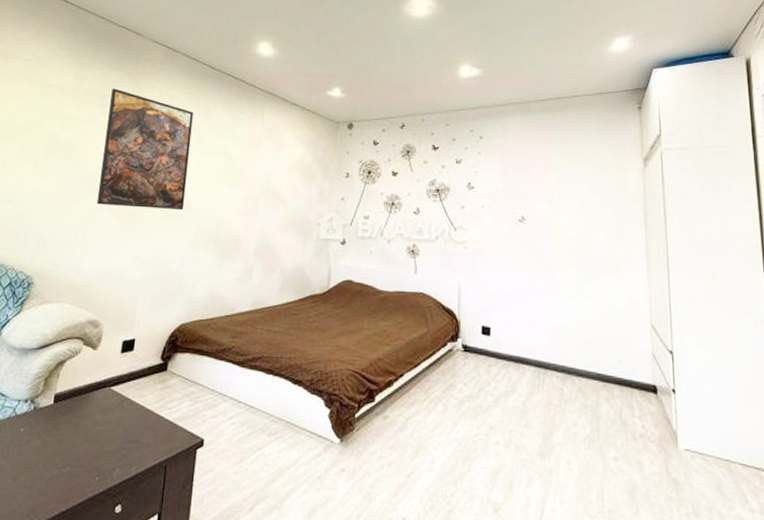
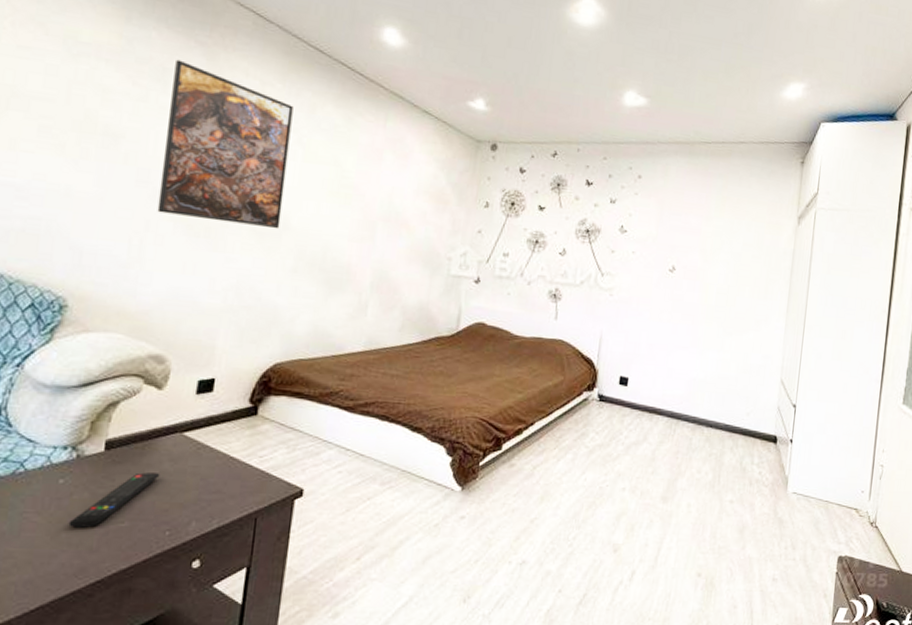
remote control: none [25,423,93,472] -> present [68,472,161,528]

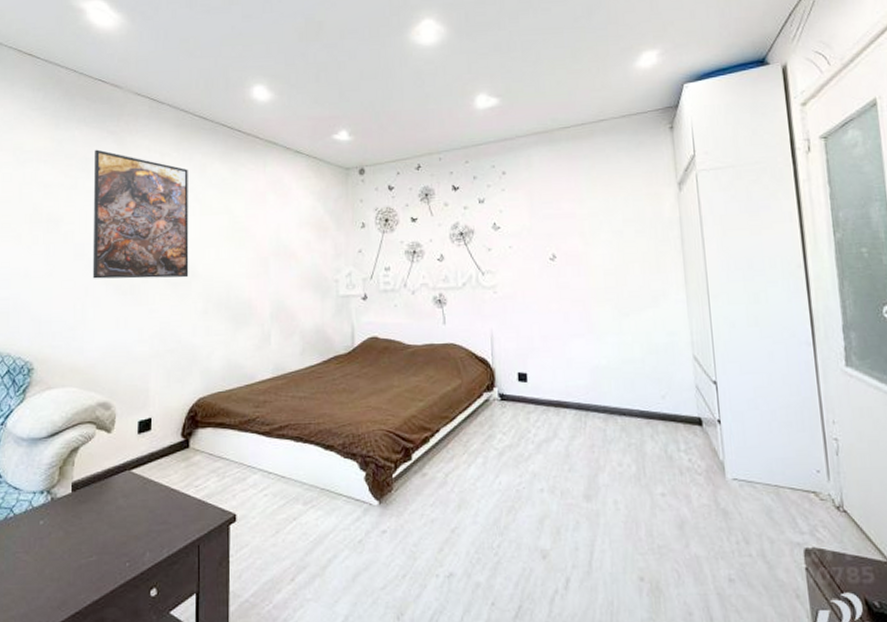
remote control: present [68,472,161,528] -> none [50,509,117,564]

